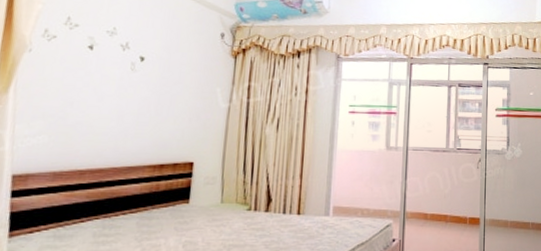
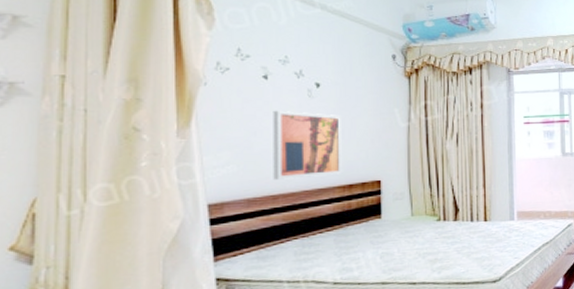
wall art: none [83,81,162,155] -> present [273,110,342,180]

